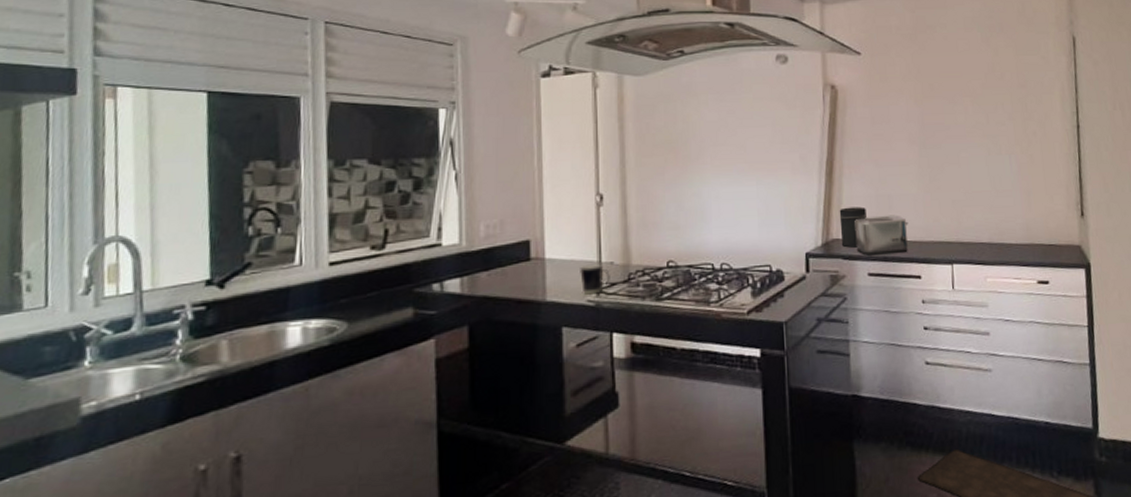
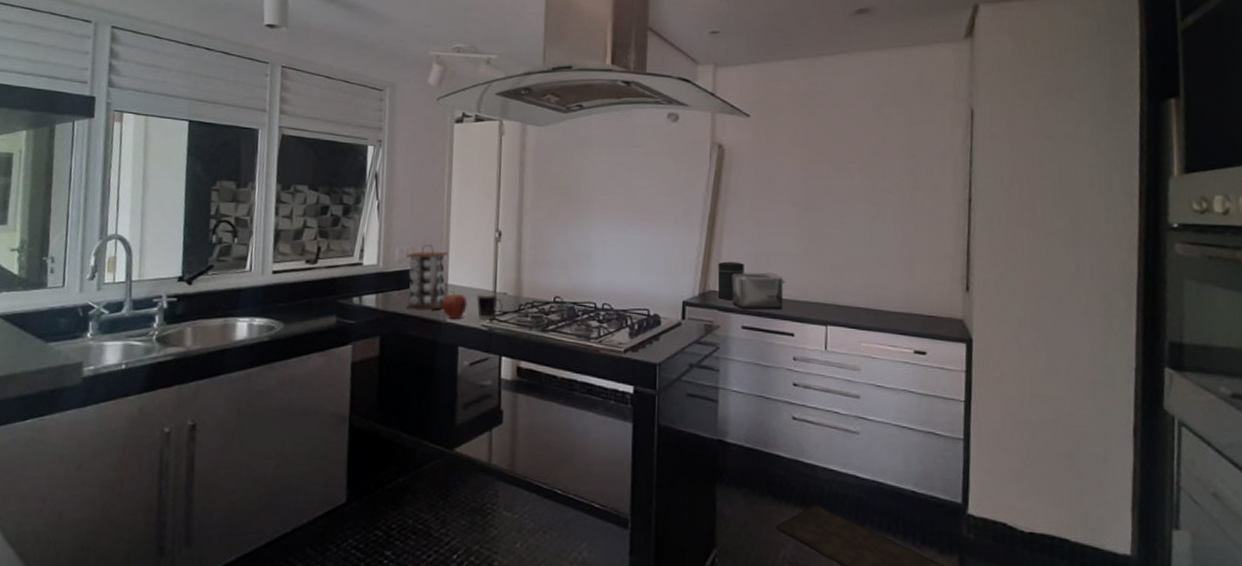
spice rack: none [493,214,544,292] -> present [405,243,449,311]
fruit: none [540,267,569,297] -> present [442,293,468,319]

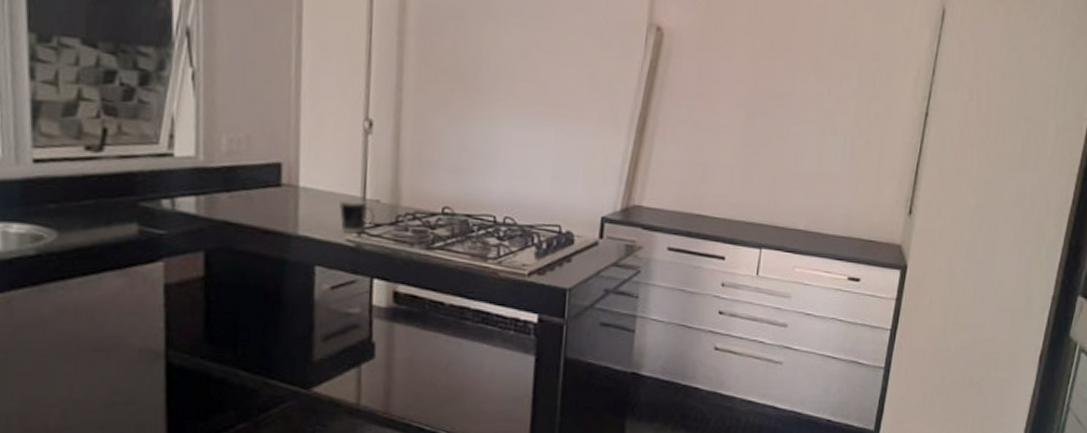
spice rack: present [405,243,449,311] -> none [237,130,299,220]
fruit: present [442,293,468,319] -> none [291,198,327,231]
cylinder: present [717,261,744,301] -> none [643,171,676,218]
toaster: present [732,272,785,311] -> none [659,185,721,231]

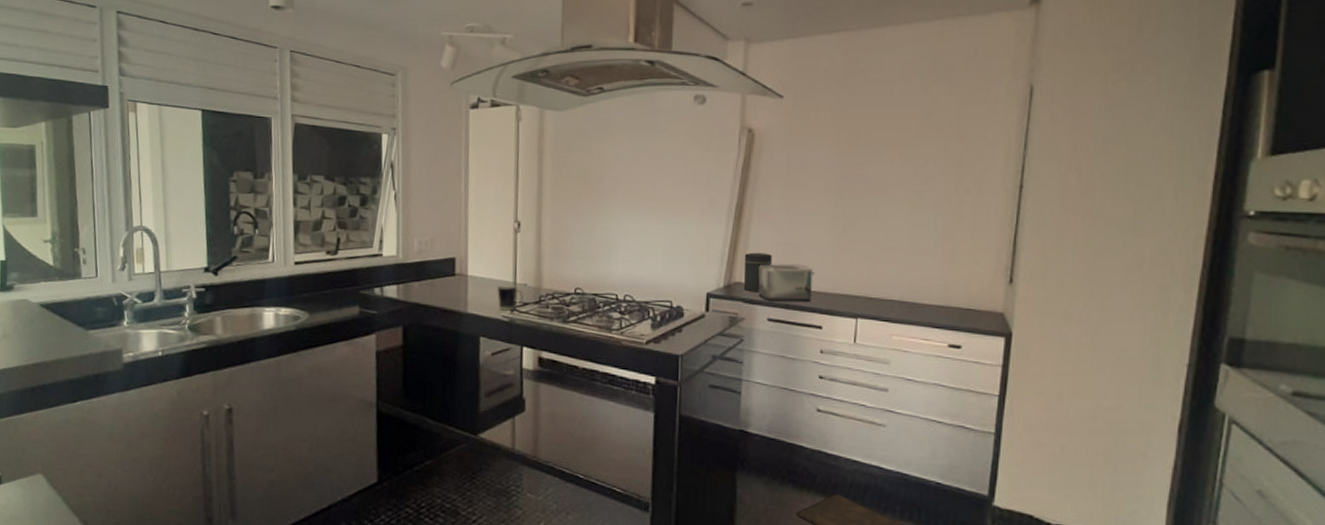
cylinder: none [643,171,676,218] -> present [743,252,772,292]
toaster: none [659,185,721,231] -> present [758,263,815,303]

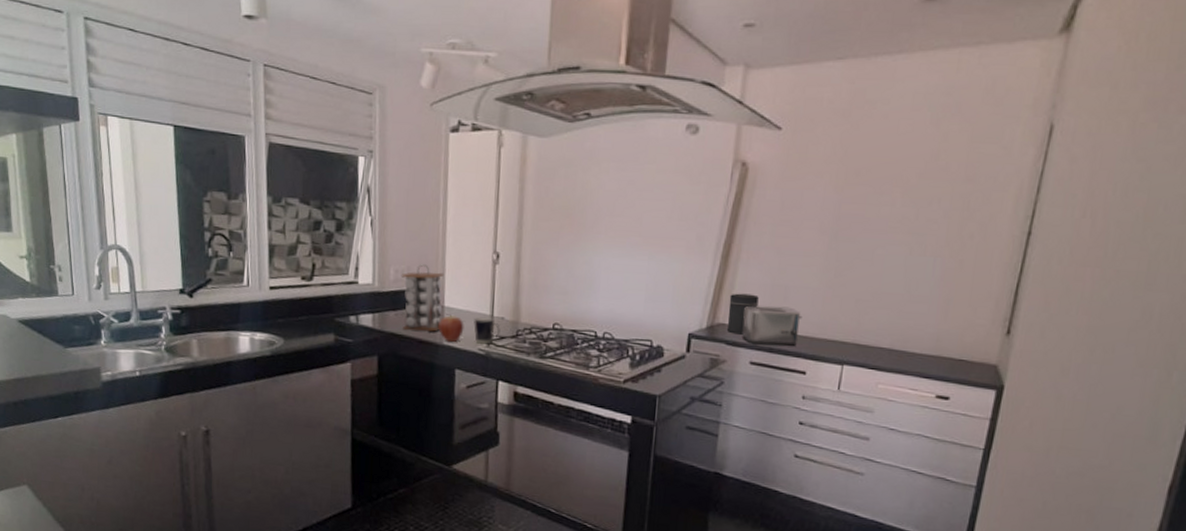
spice rack: none [424,234,468,302] -> present [401,263,445,333]
fruit: none [463,284,488,310] -> present [439,315,464,342]

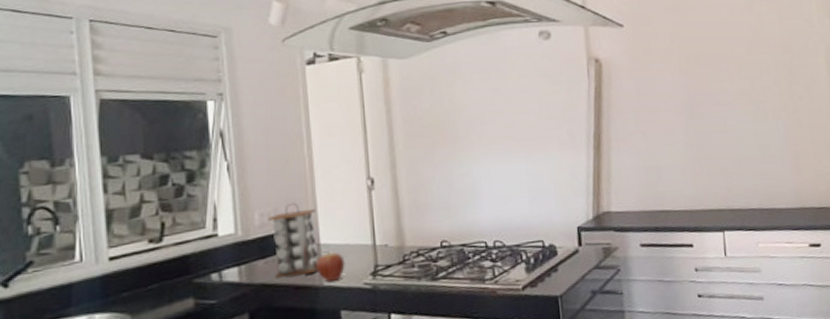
mug: present [474,316,500,344] -> none [355,247,386,278]
cylinder: present [727,293,759,335] -> none [608,178,636,220]
toaster: present [742,305,803,347] -> none [624,185,679,228]

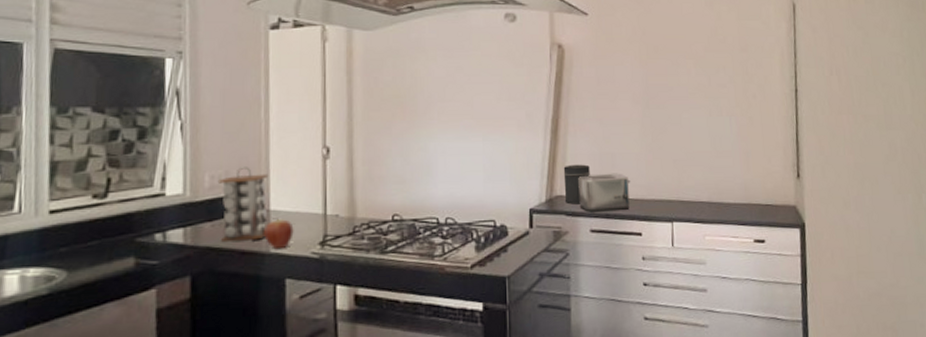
cylinder: none [608,178,636,220] -> present [563,164,590,205]
toaster: none [624,185,679,228] -> present [578,173,631,214]

